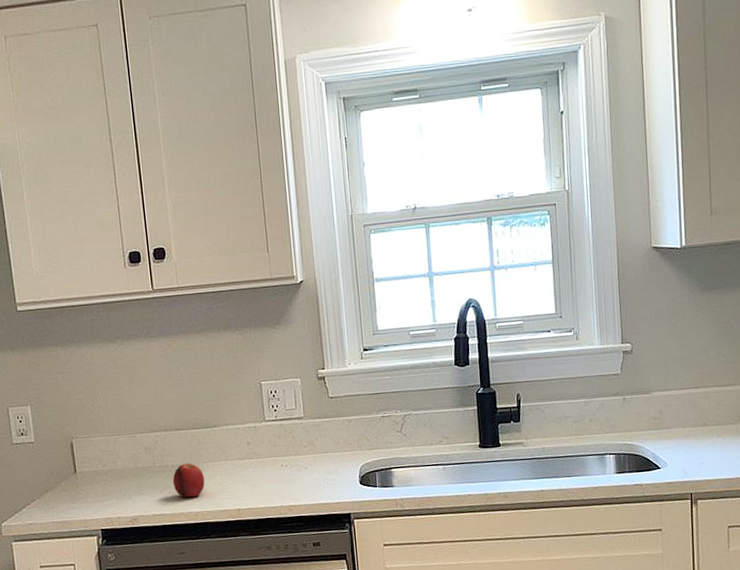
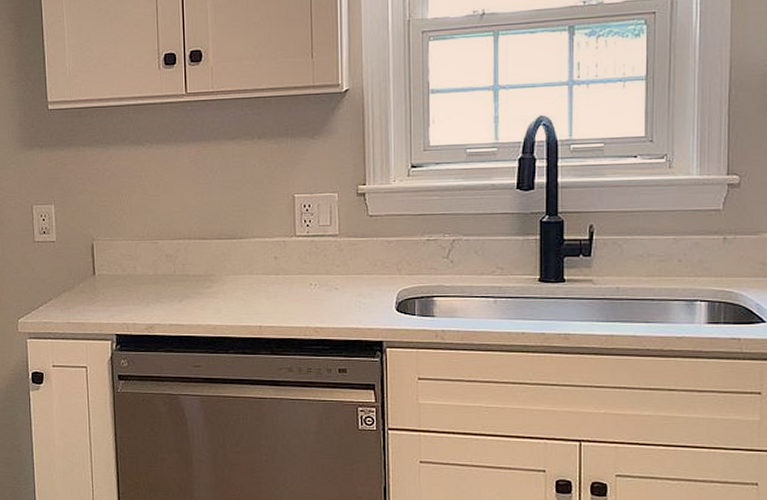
fruit: present [172,463,205,498] -> none [192,274,226,310]

